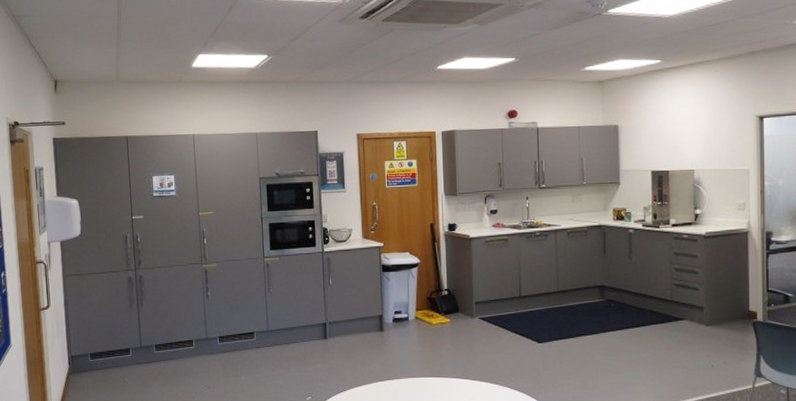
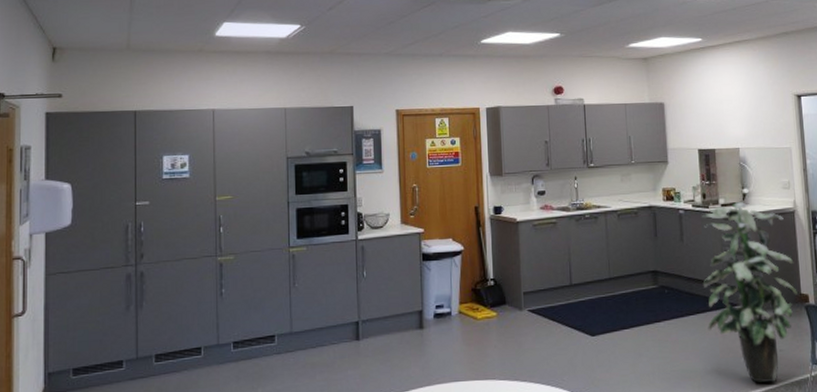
indoor plant: none [649,222,746,392] -> present [701,202,798,383]

